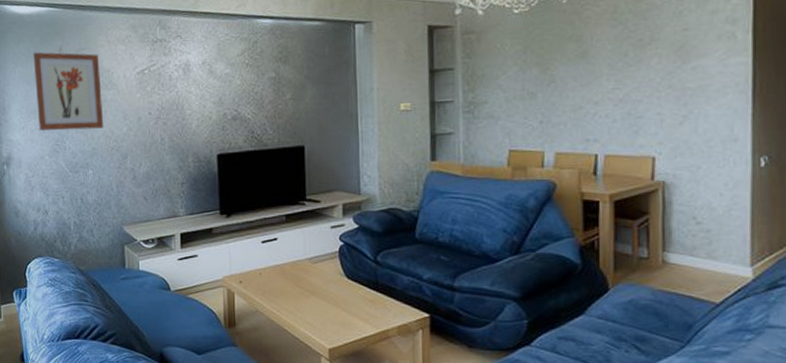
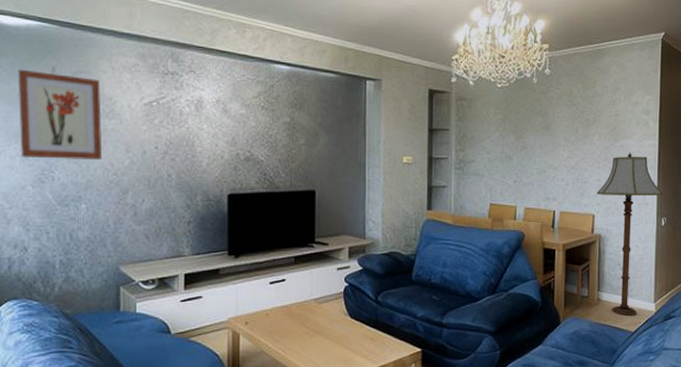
floor lamp: none [658,75,761,283] -> present [597,152,663,316]

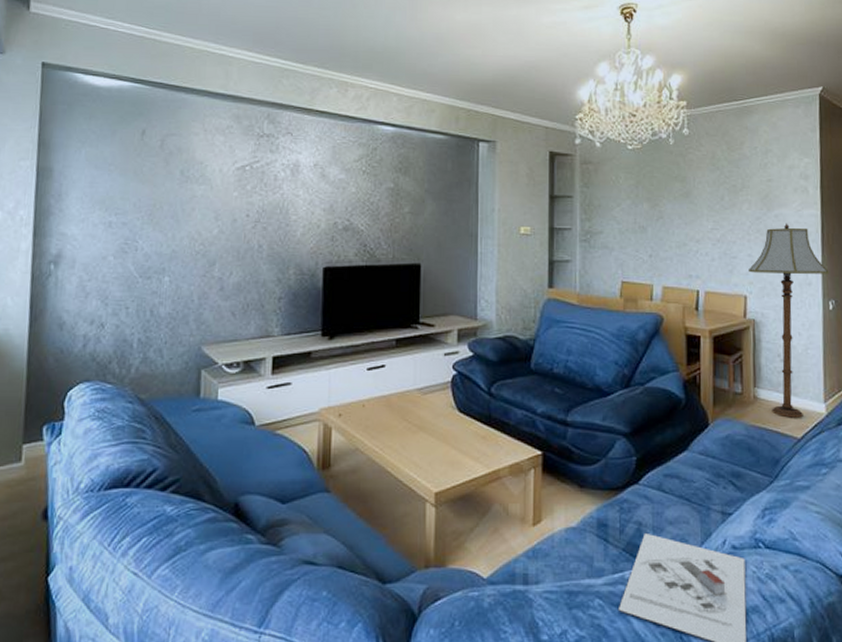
wall art: present [18,69,103,160] -> none [104,132,192,228]

